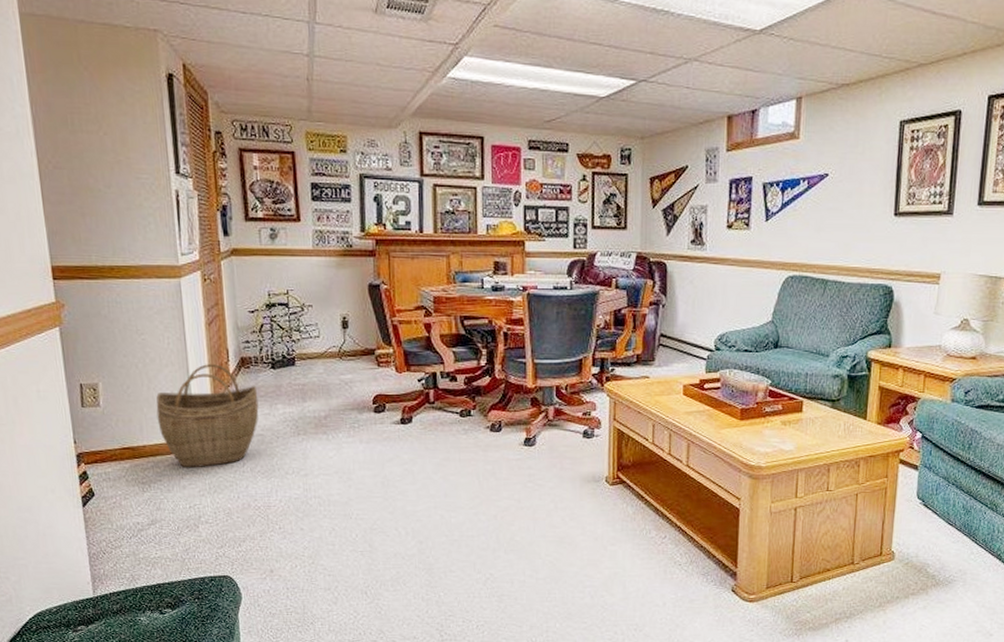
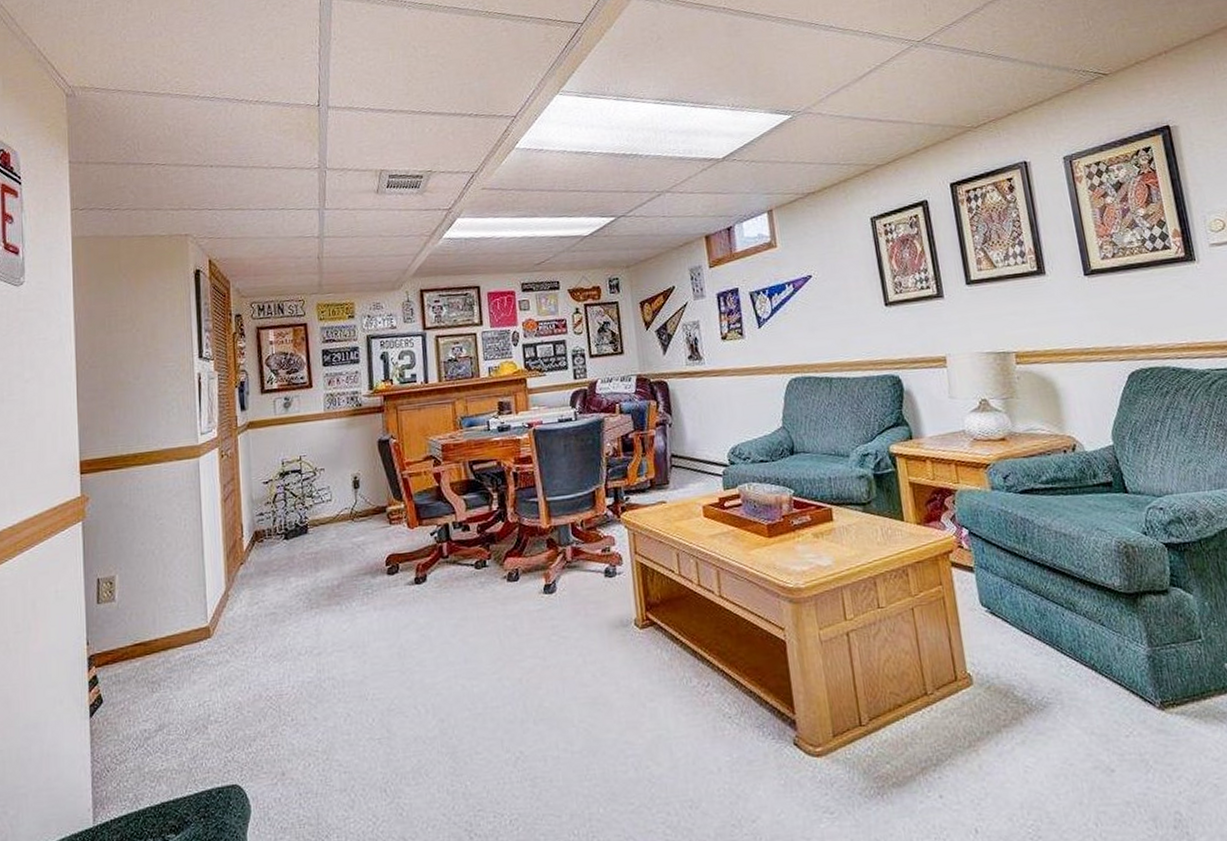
woven basket: present [156,364,259,468] -> none [170,541,272,660]

